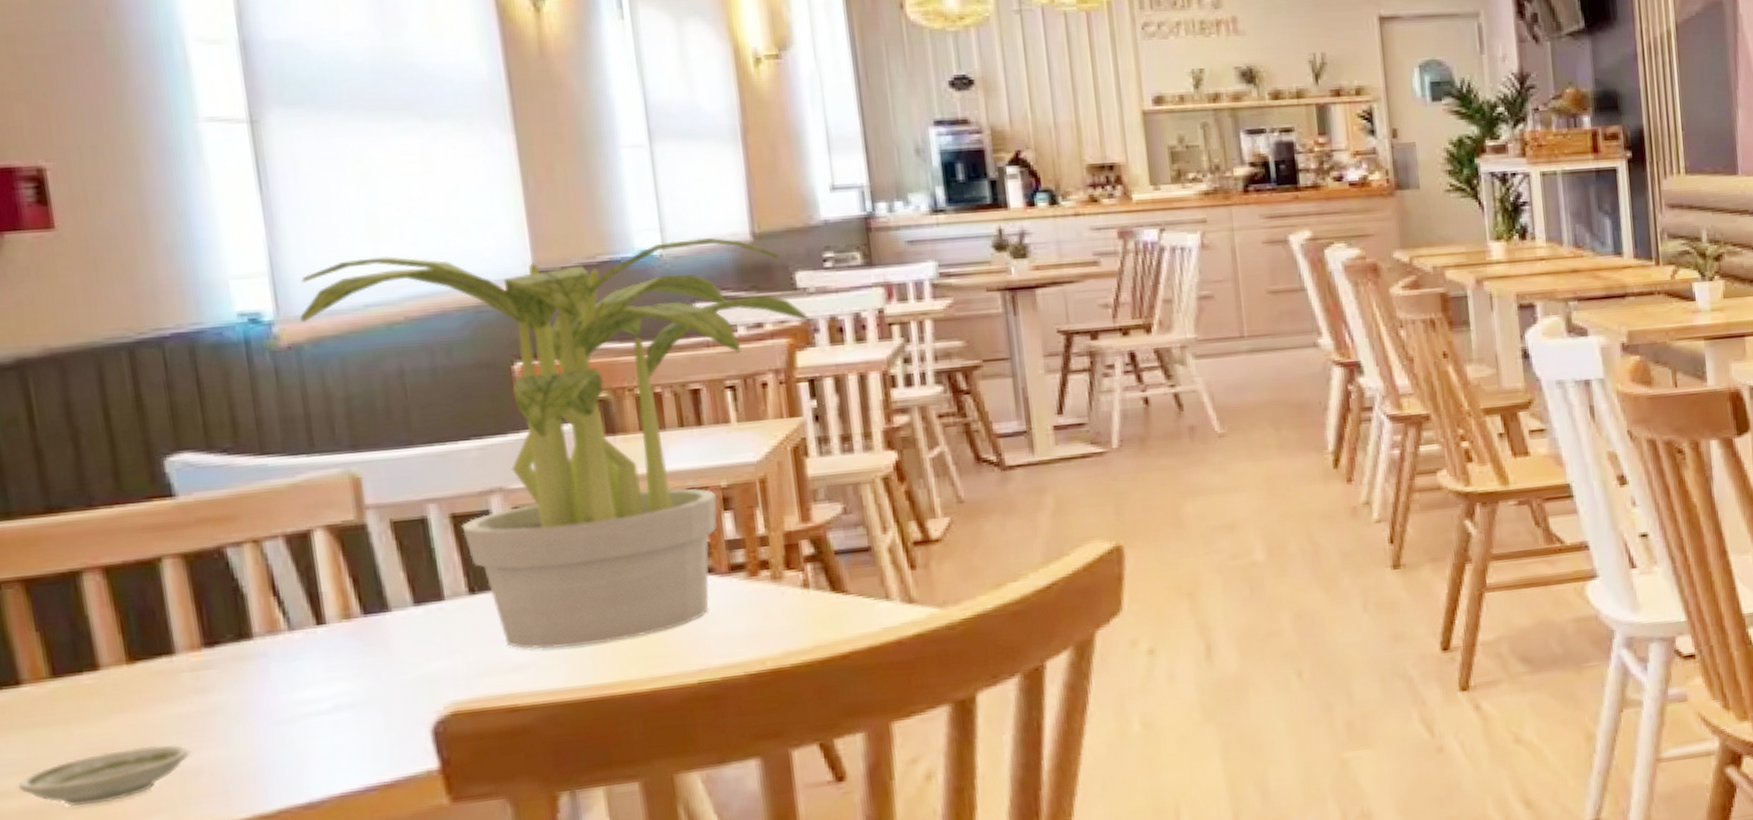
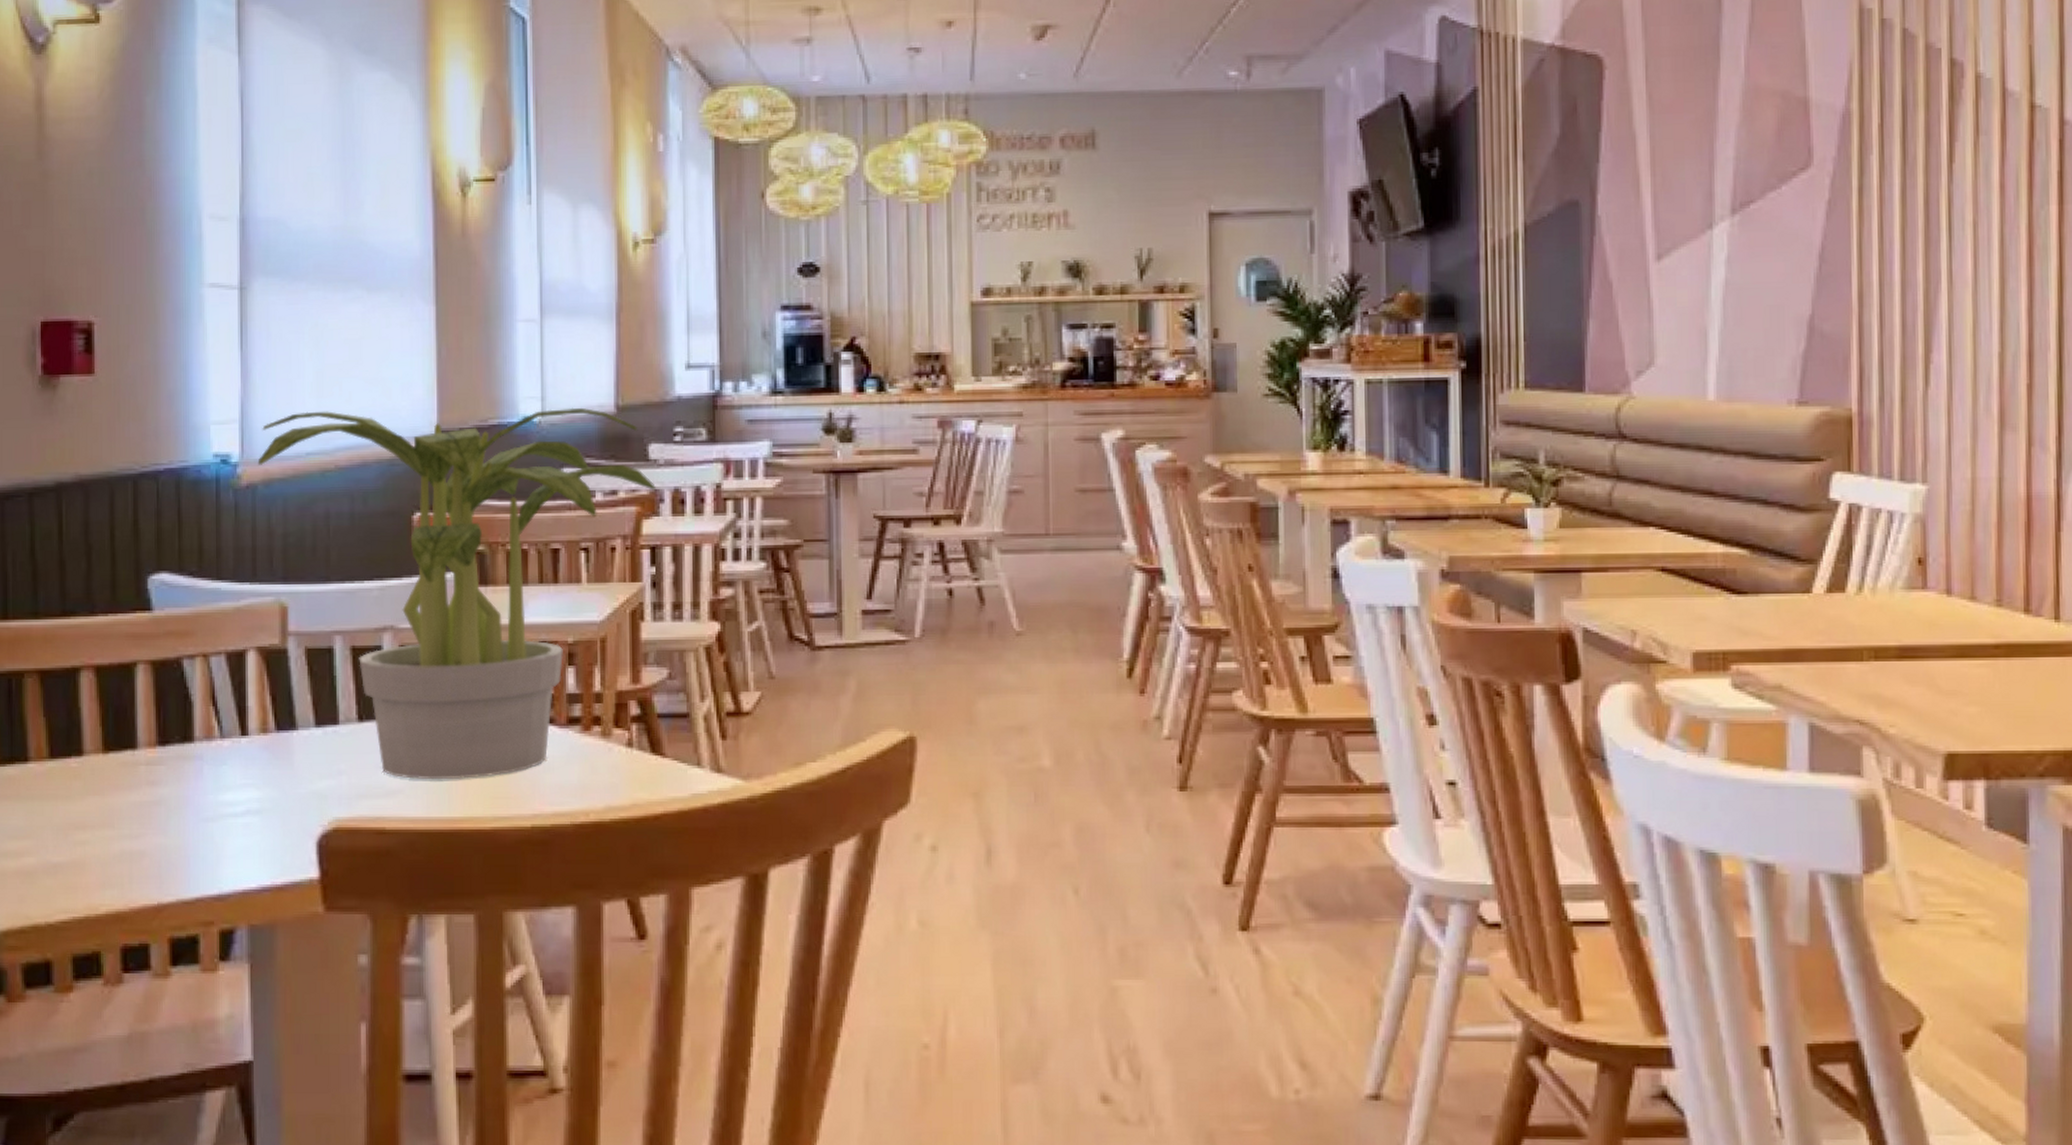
saucer: present [17,744,190,806] -> none [16,827,138,873]

